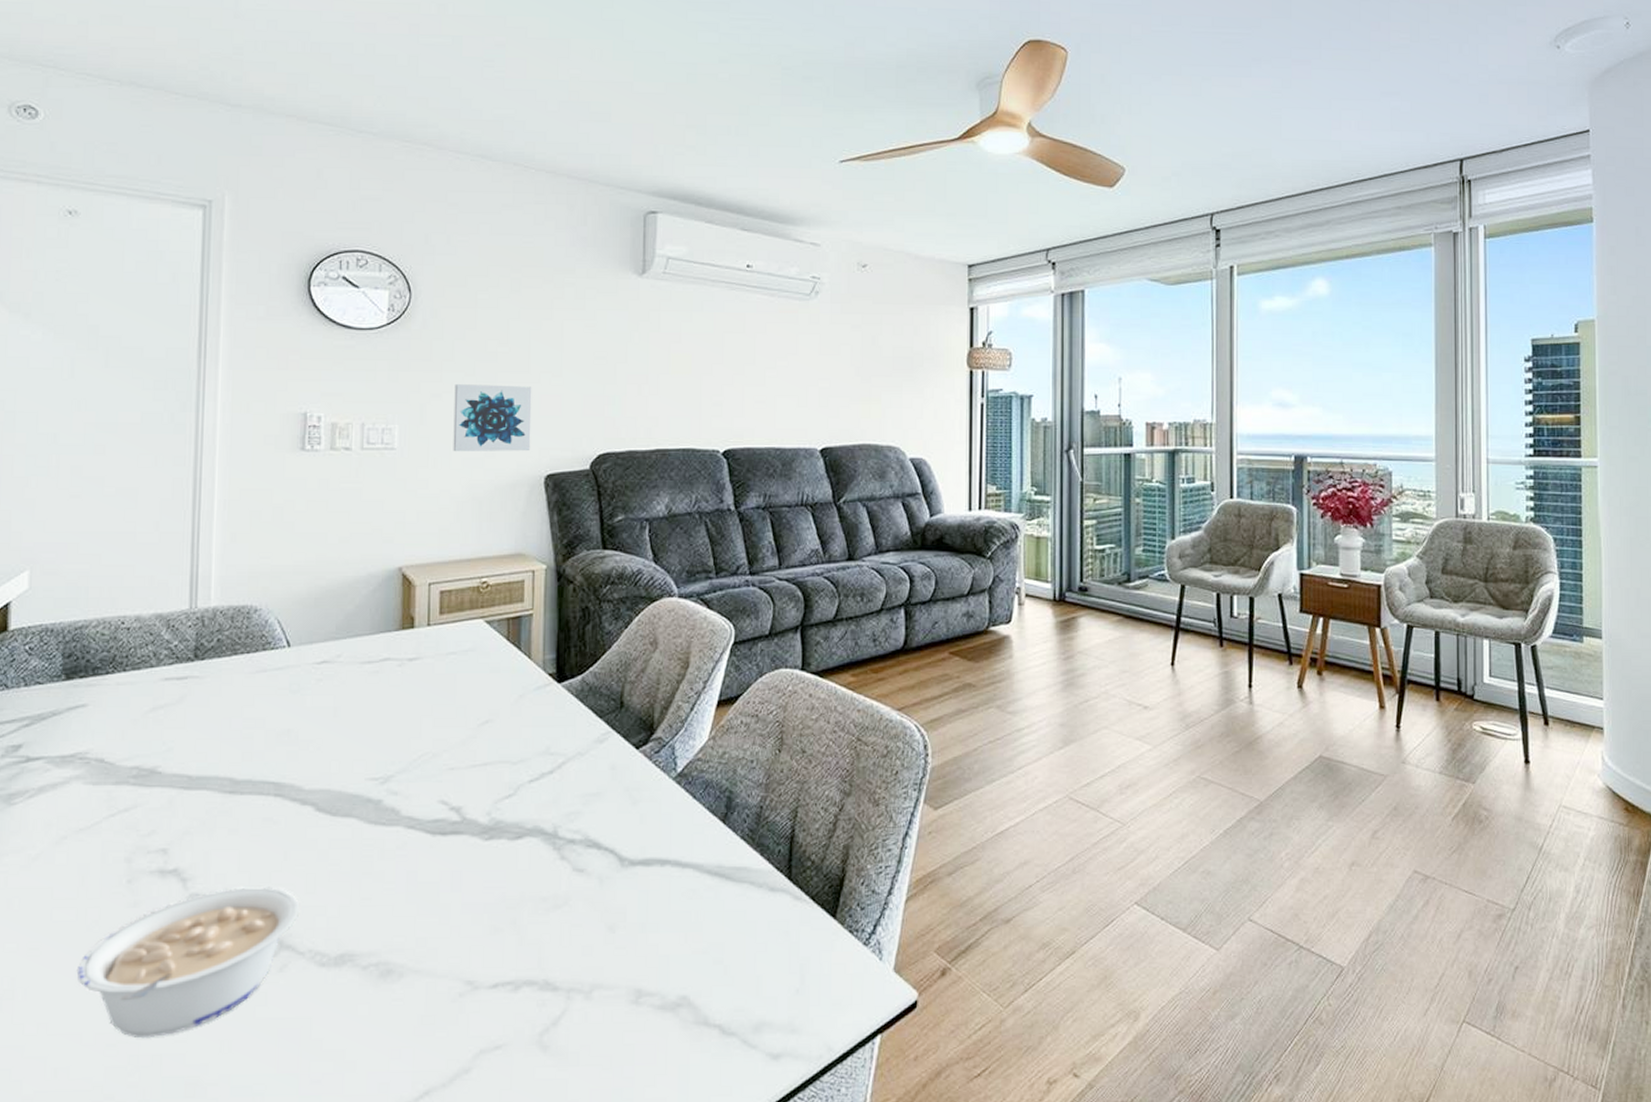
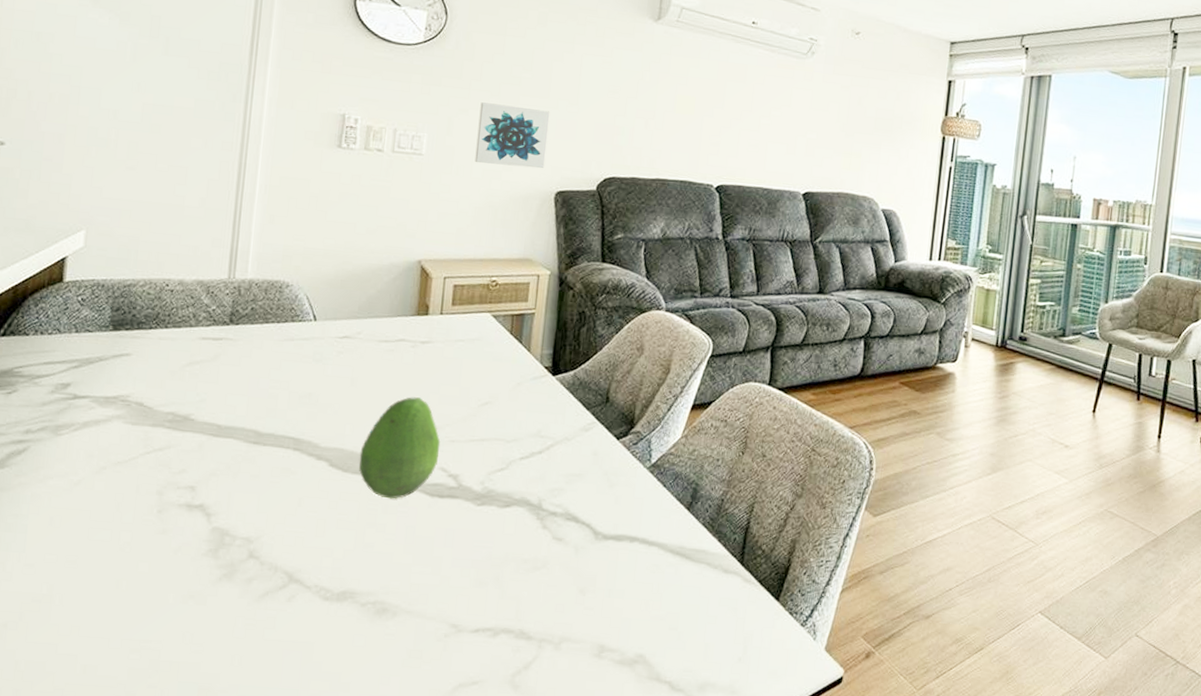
legume: present [76,887,299,1039] -> none [108,525,309,648]
fruit: none [348,723,439,842] -> present [358,397,441,499]

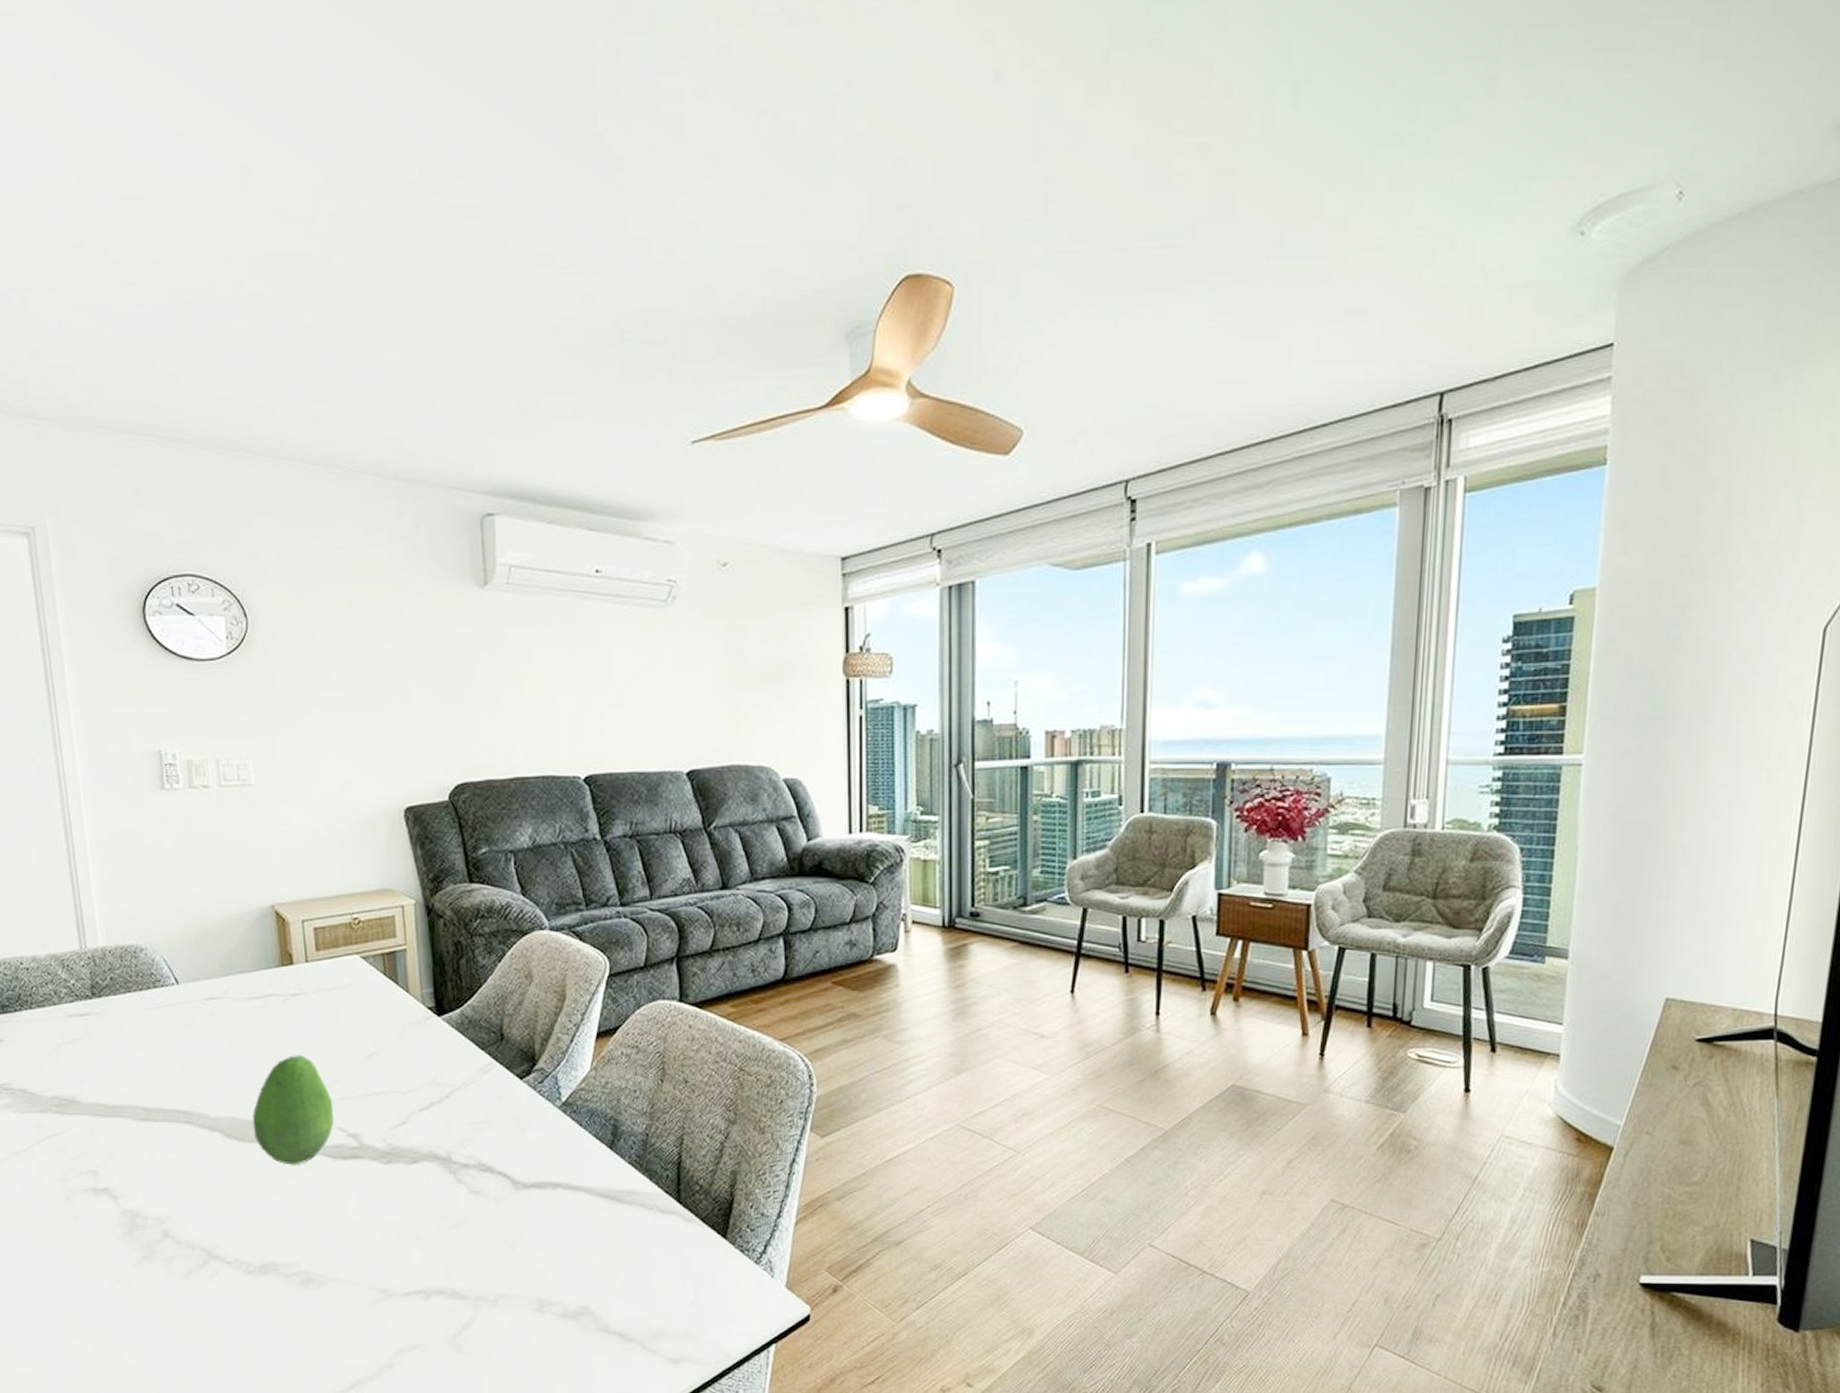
wall art: present [475,102,550,169] -> none [303,714,387,787]

